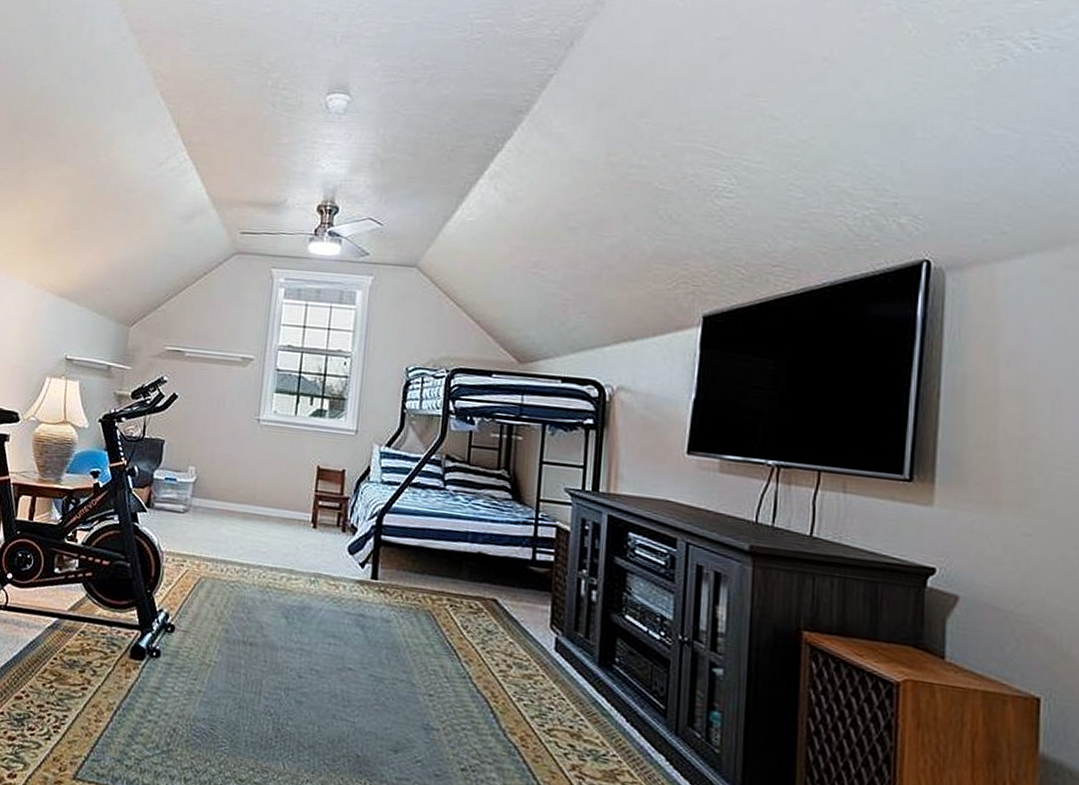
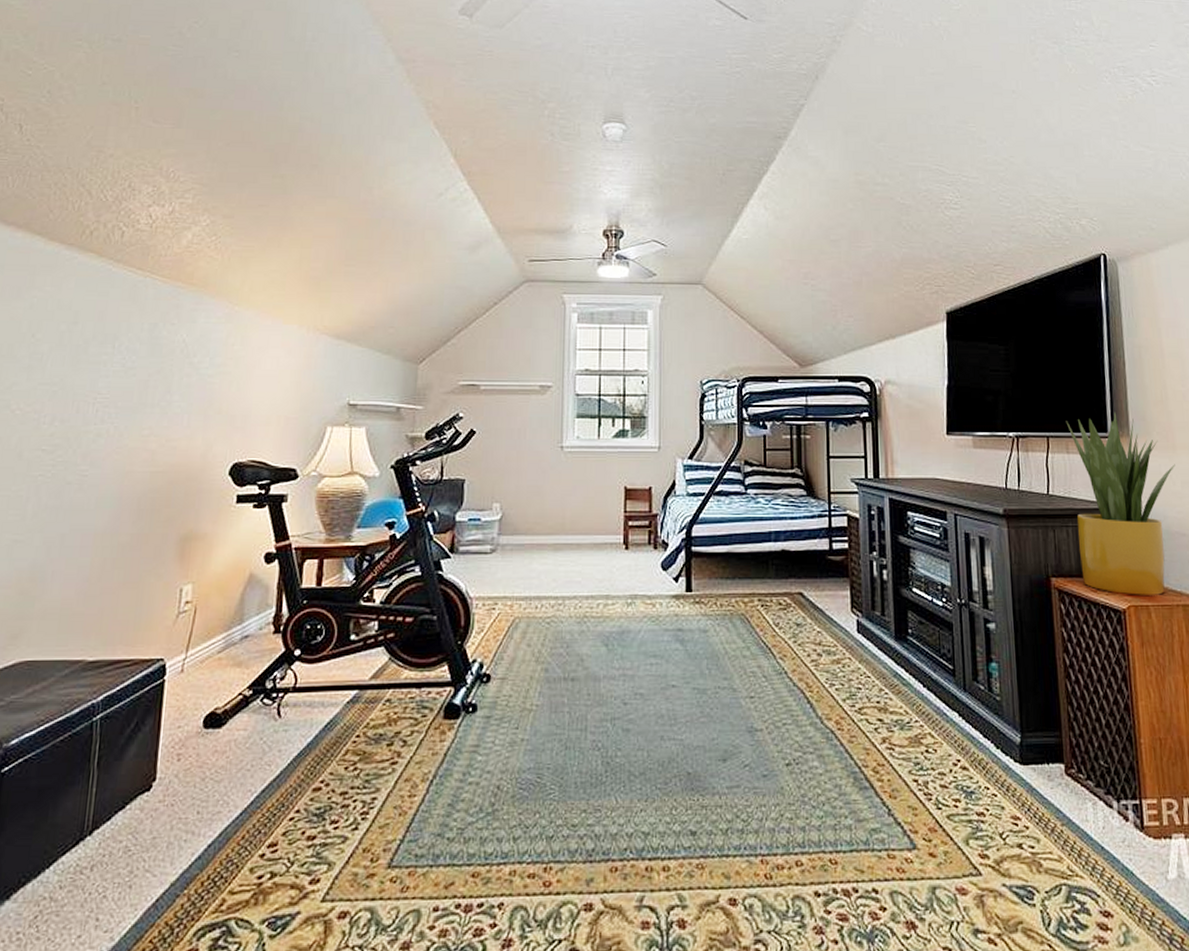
planter: none [844,451,996,674] -> present [1065,412,1175,595]

